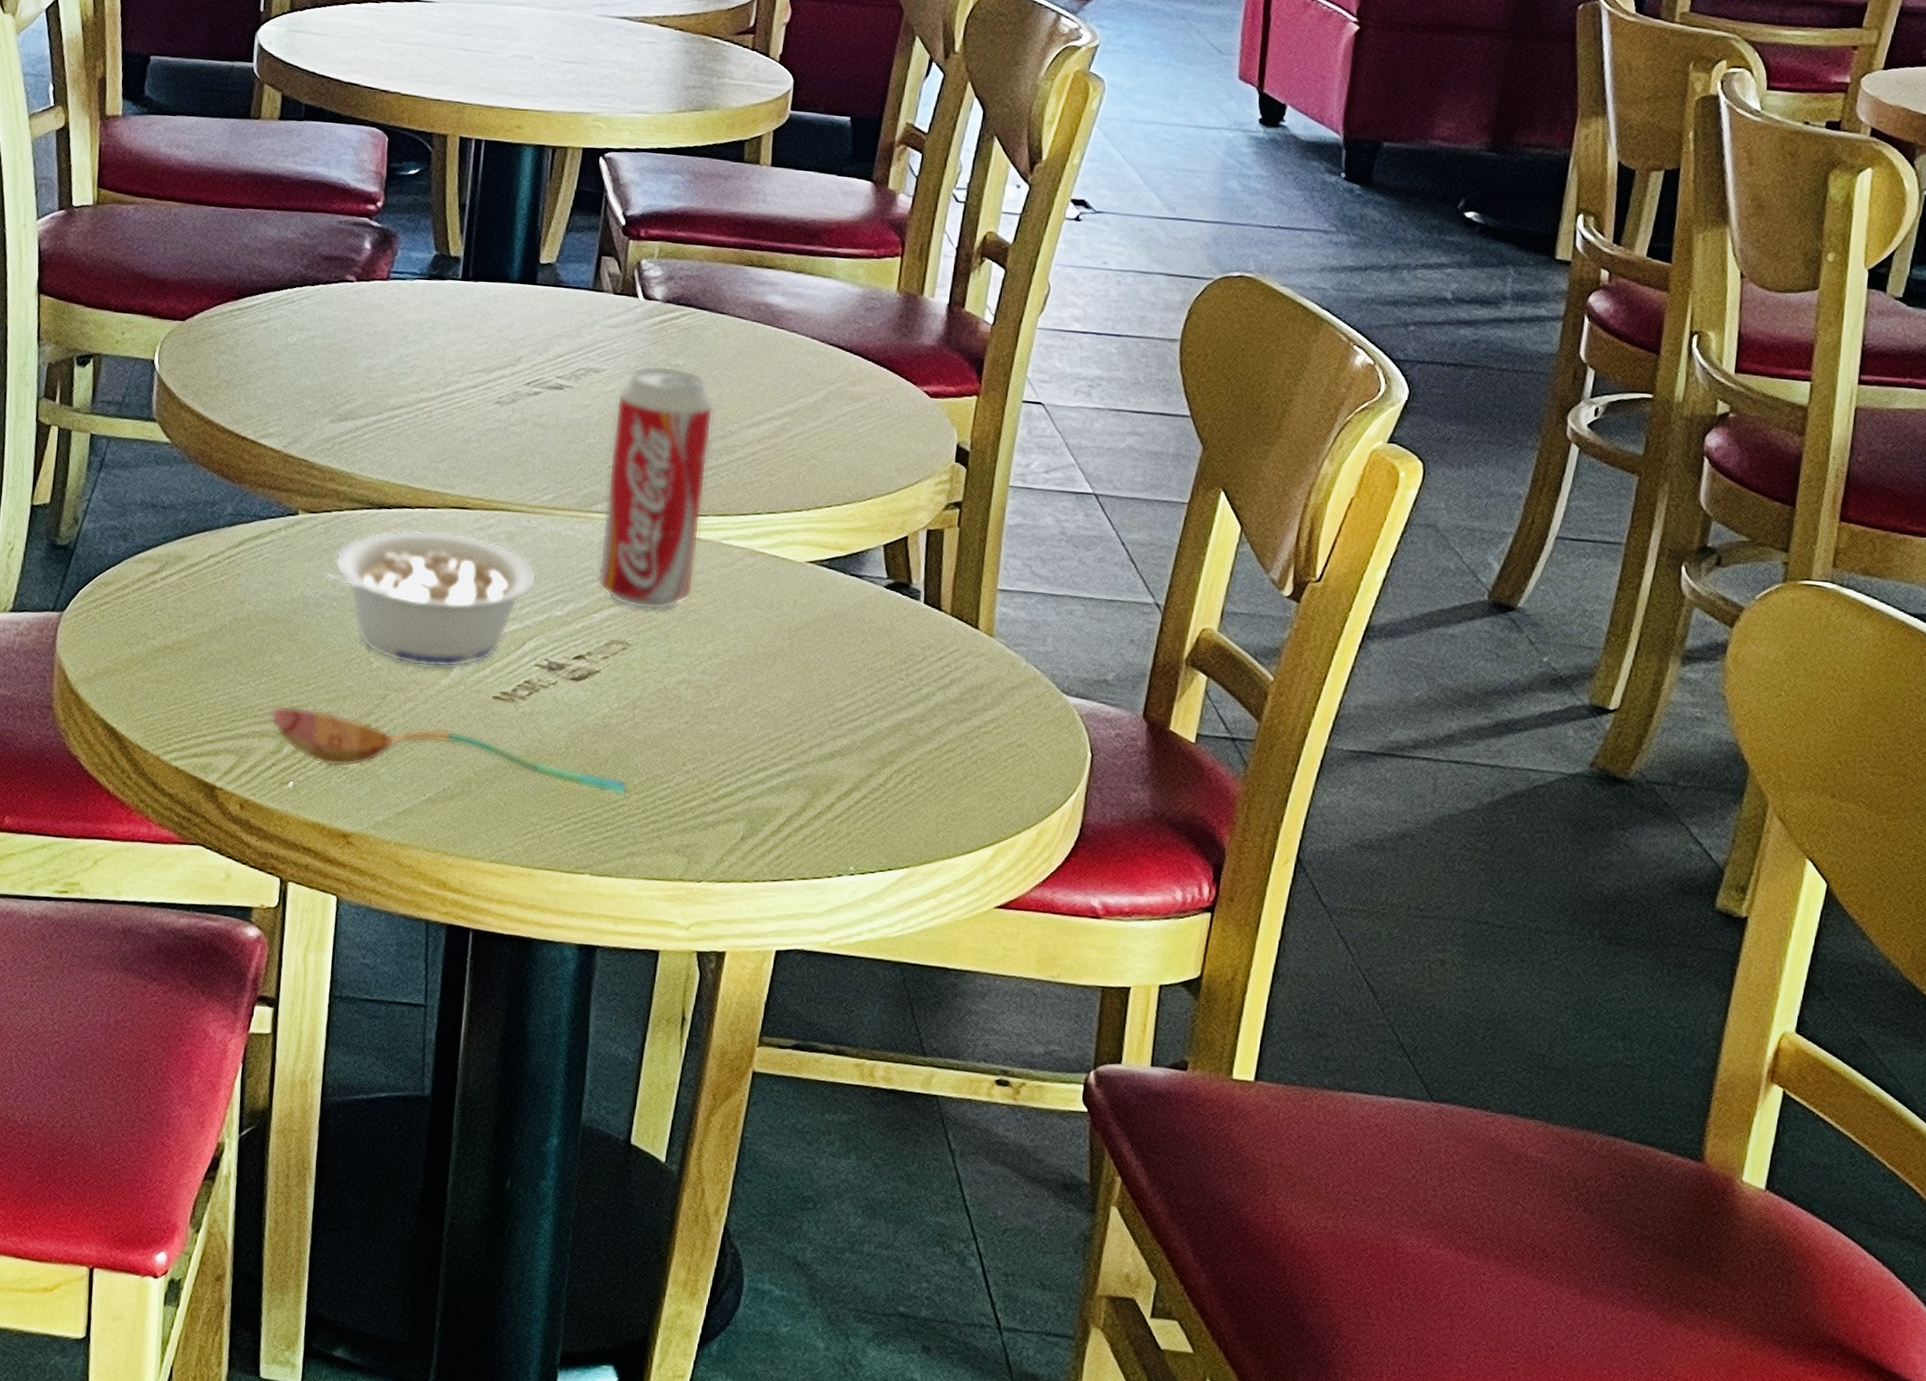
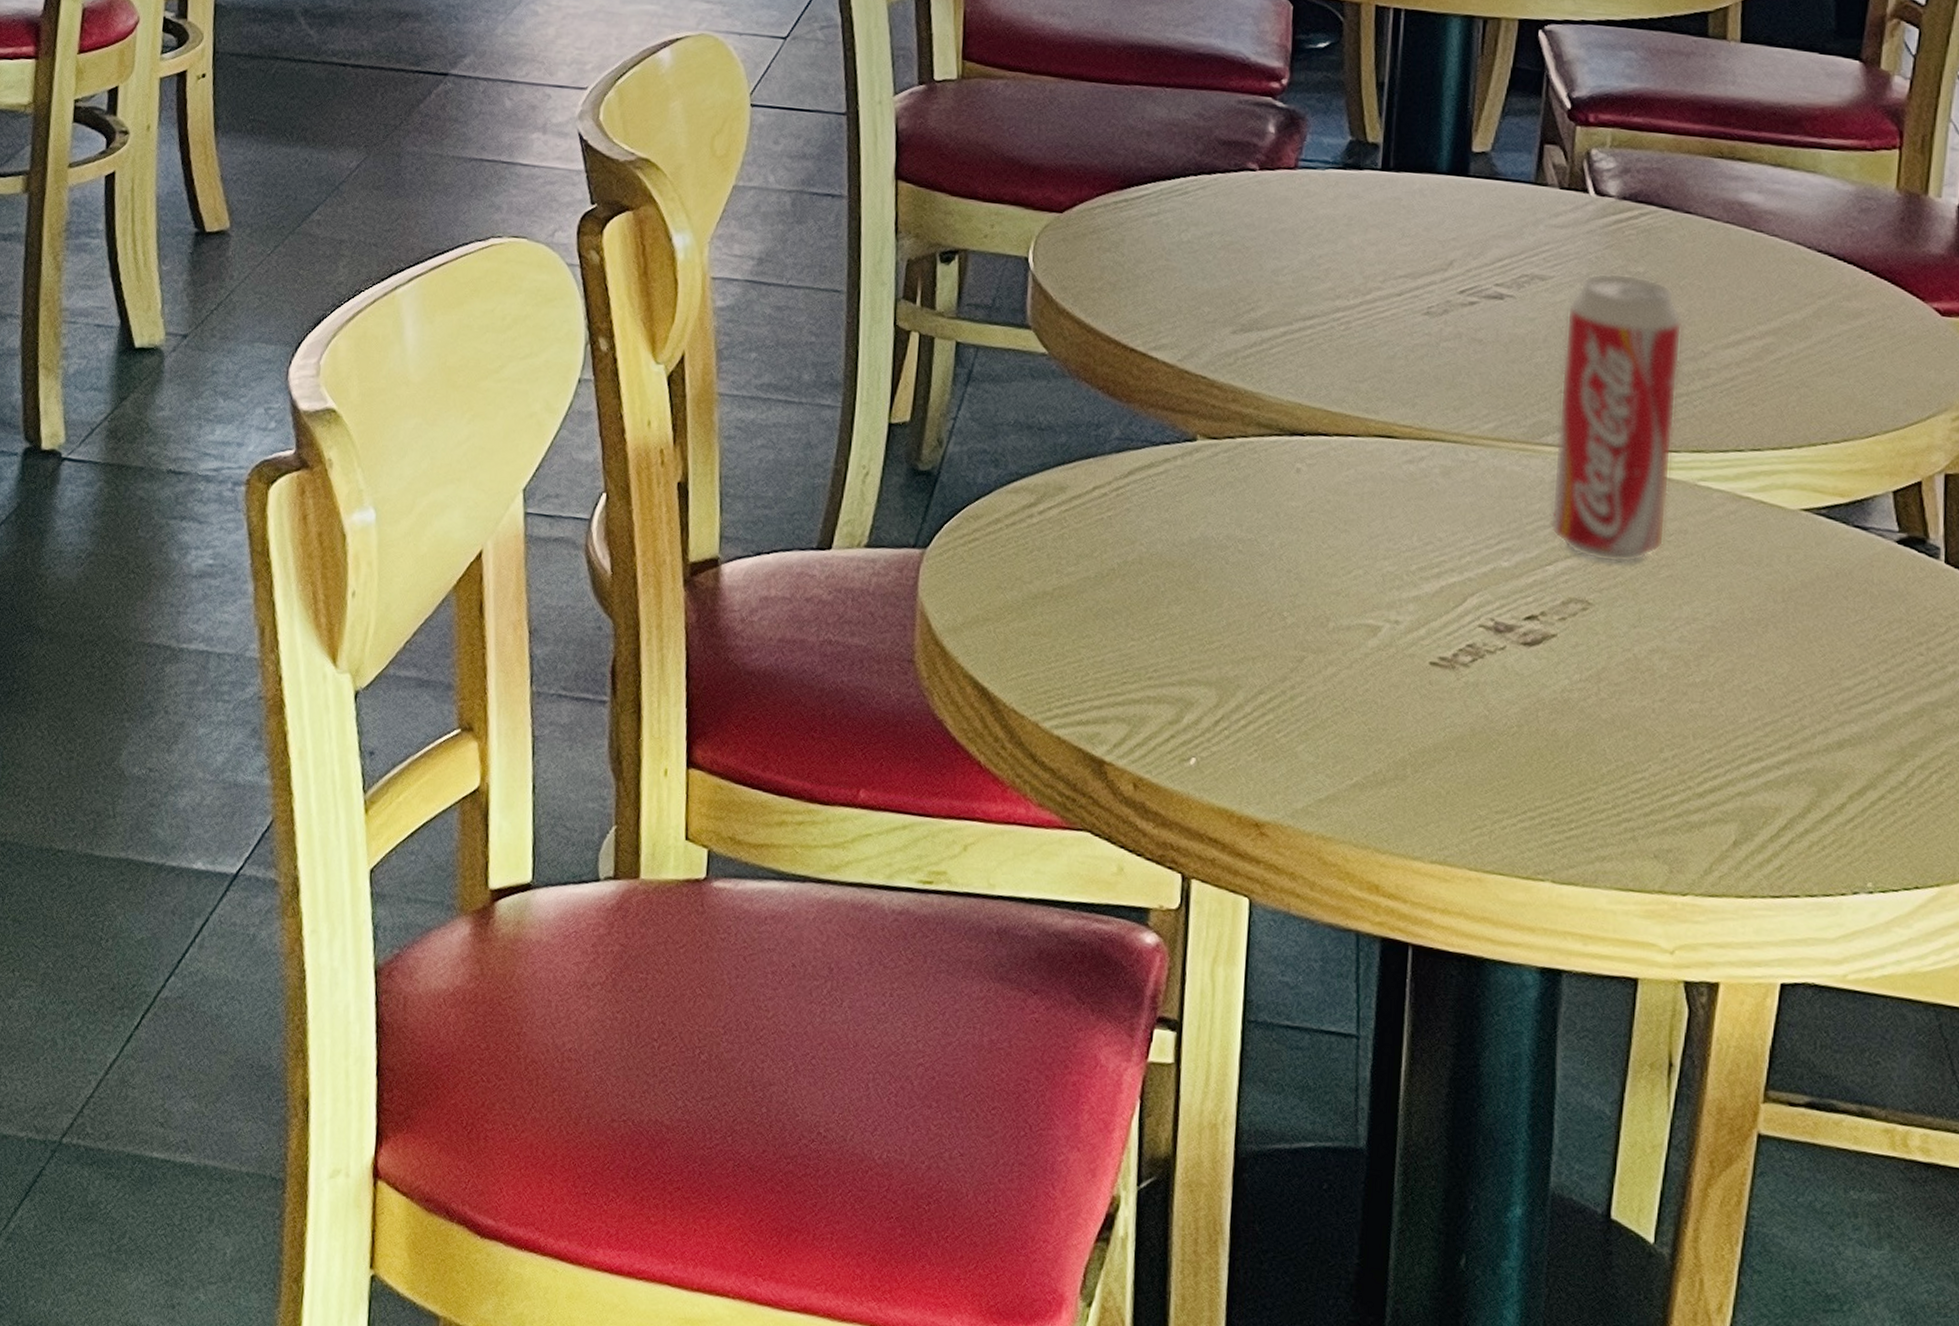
soupspoon: present [269,705,628,796] -> none [1166,666,1595,787]
legume: present [324,529,537,668] -> none [1227,461,1478,627]

